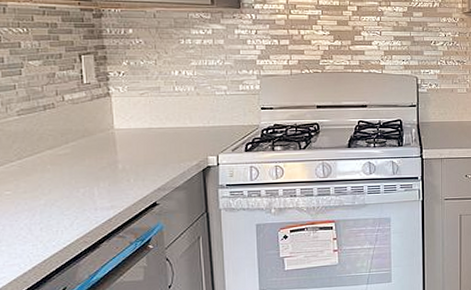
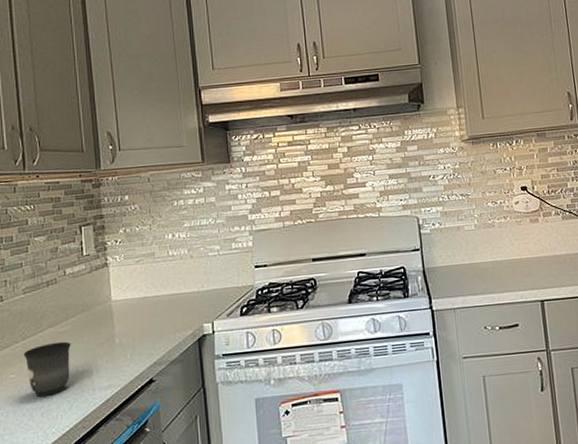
mug: none [19,163,71,213] -> present [24,341,71,397]

